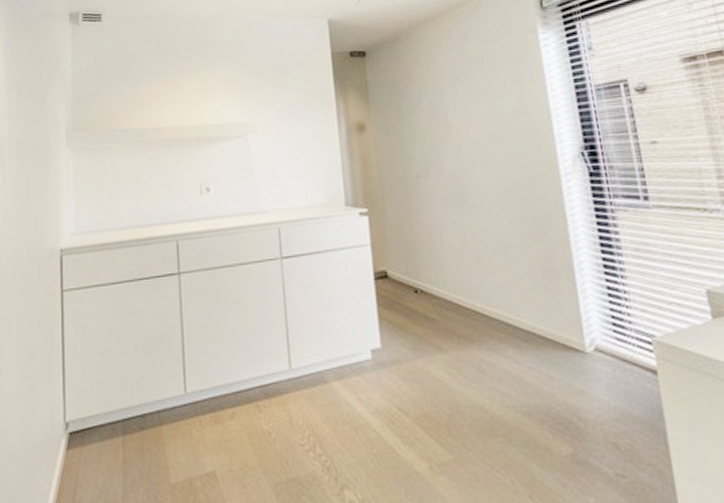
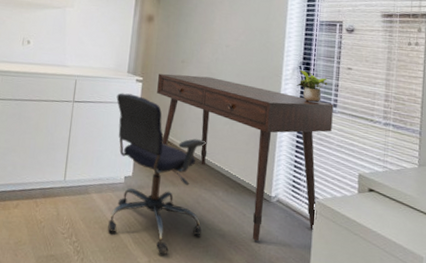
office chair: none [337,233,497,456] -> present [108,93,206,256]
desk: none [388,190,660,414] -> present [157,74,334,242]
potted plant: none [582,158,628,200] -> present [296,70,328,102]

